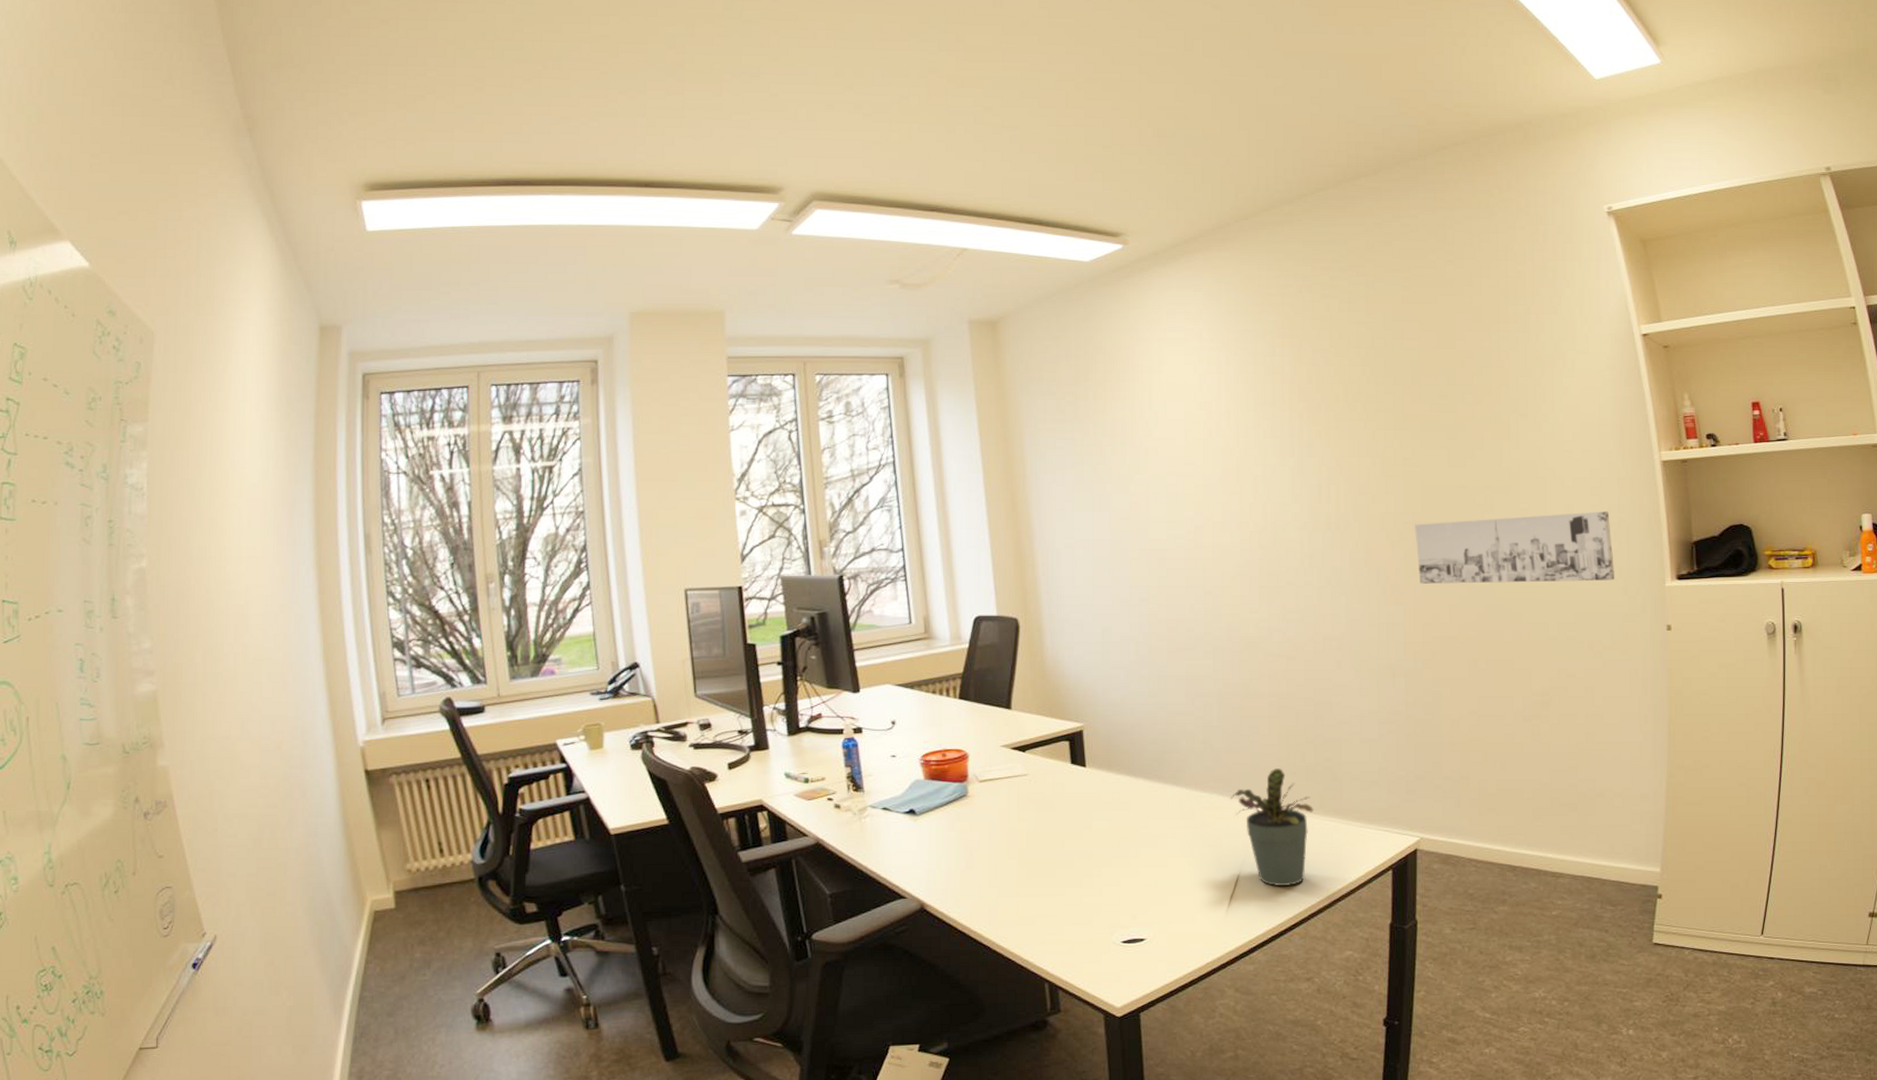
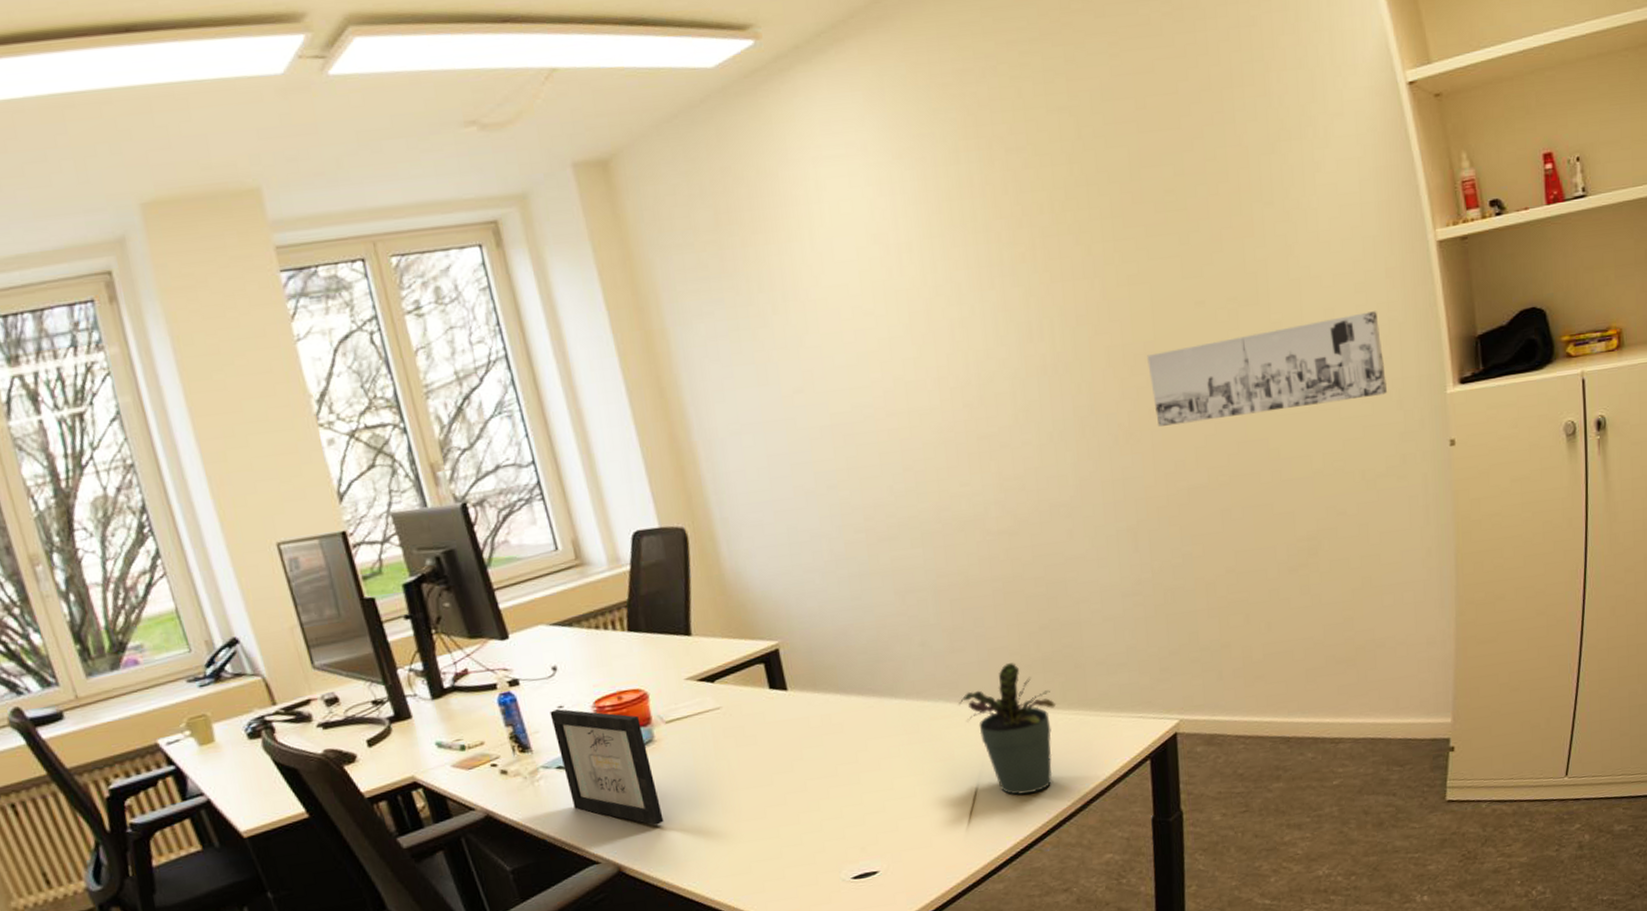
picture frame: none [884,758,966,871] -> present [550,709,664,825]

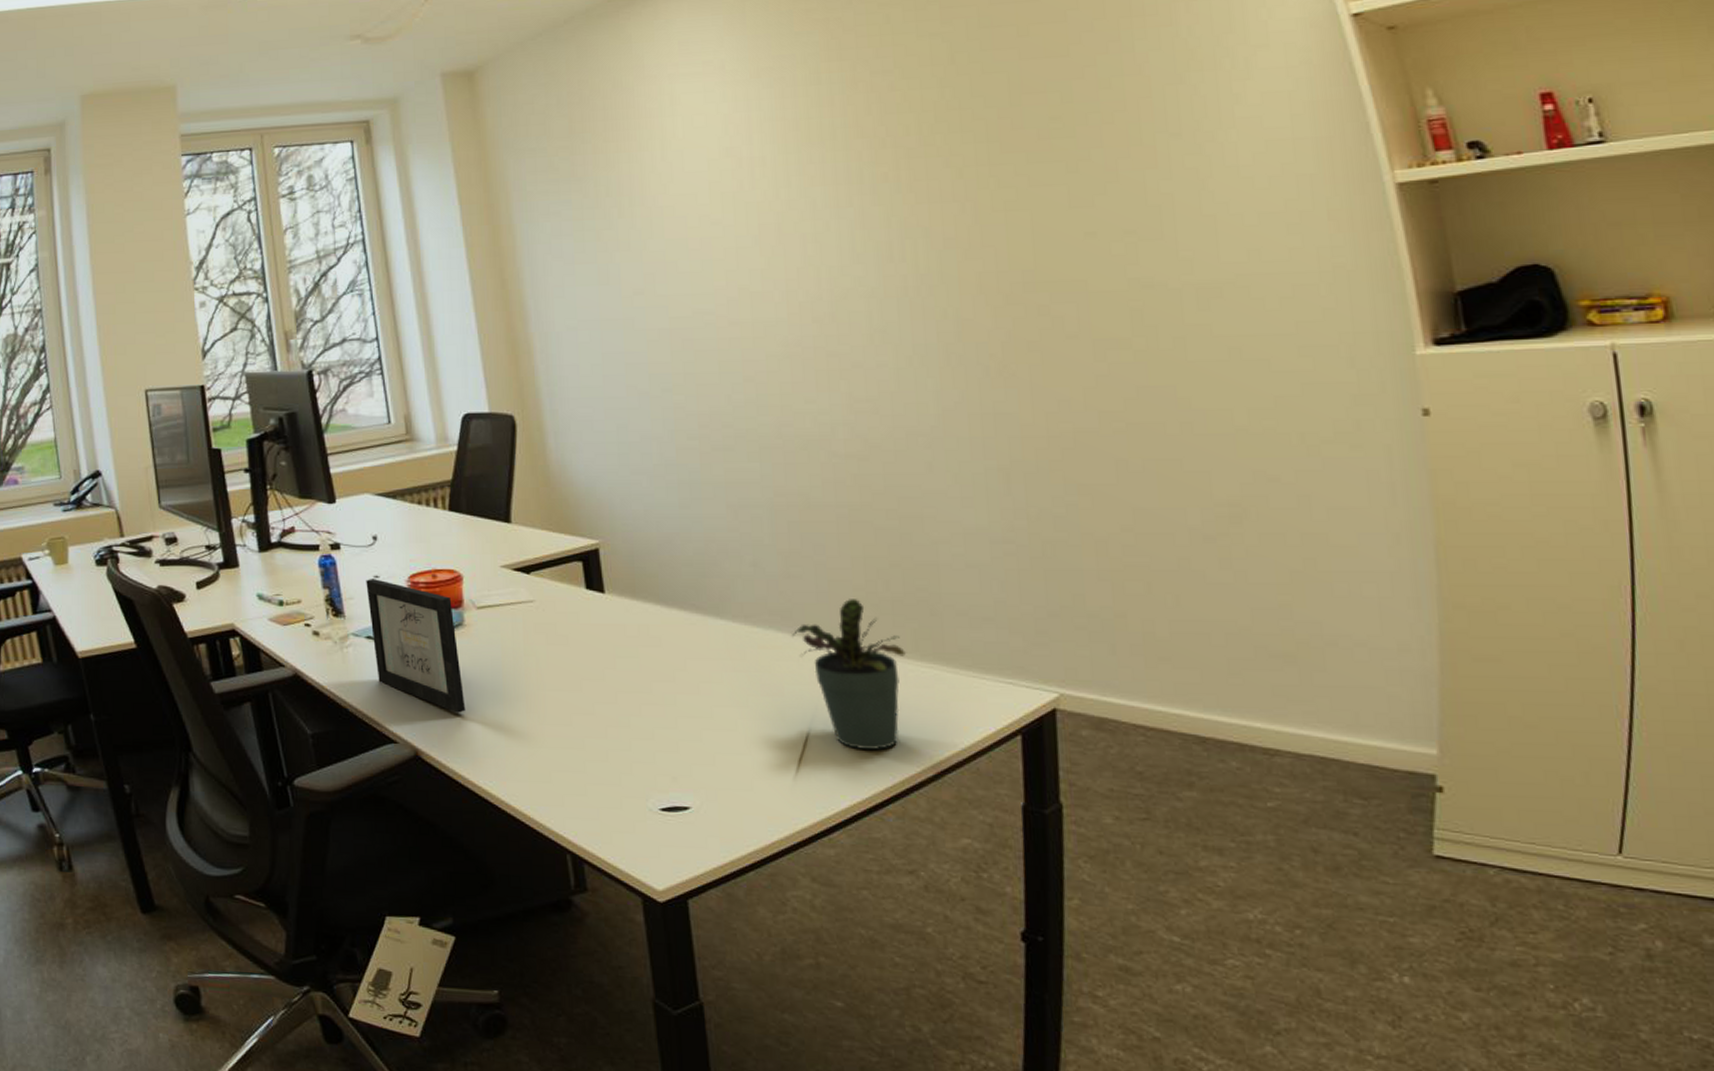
wall art: present [1147,311,1388,427] -> none [1026,255,1334,361]

